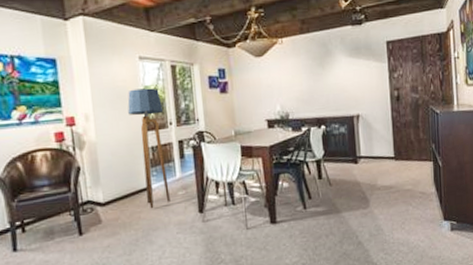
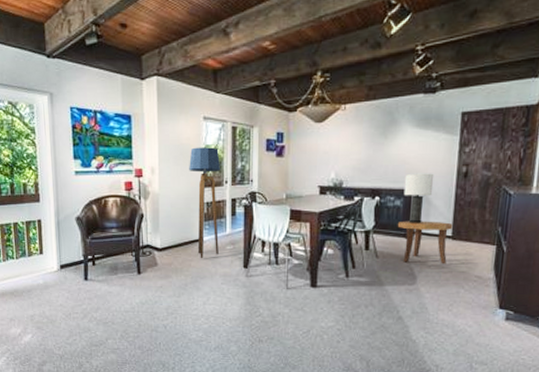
side table: none [344,144,394,187] -> present [397,220,453,264]
lamp: none [345,99,372,148] -> present [403,173,435,223]

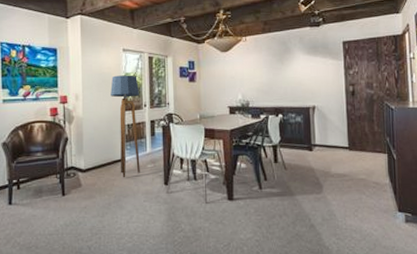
side table: present [397,220,453,264] -> none [300,134,348,173]
lamp: present [403,173,435,223] -> none [302,92,328,137]

